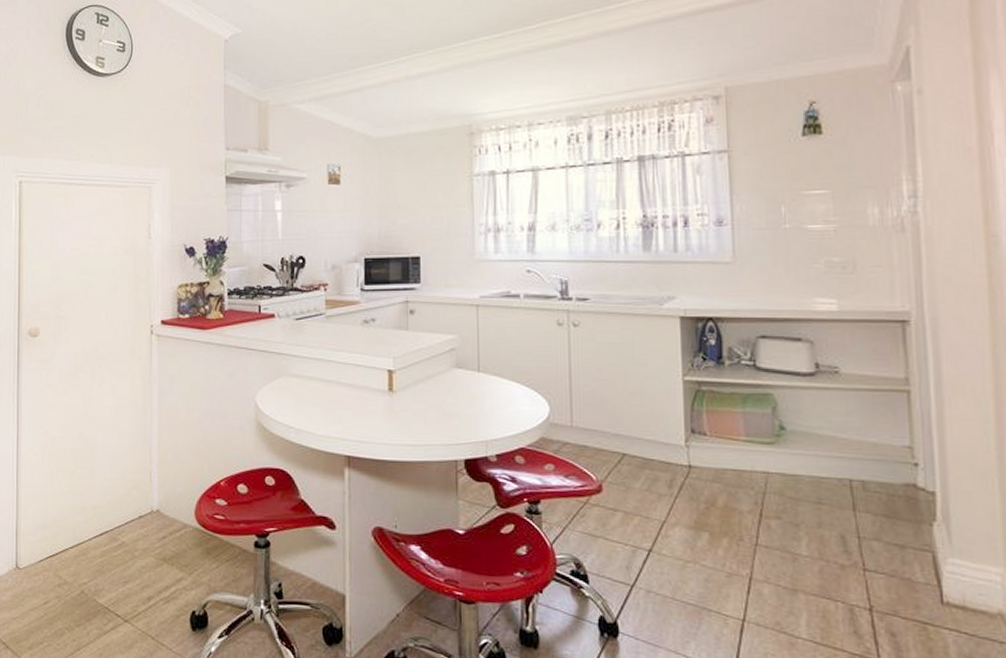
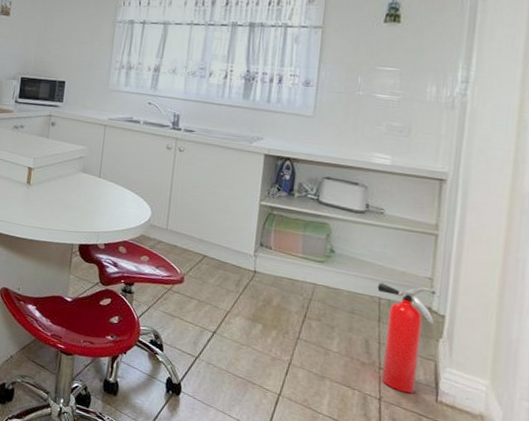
fire extinguisher: none [845,460,922,598] -> present [377,282,434,394]

